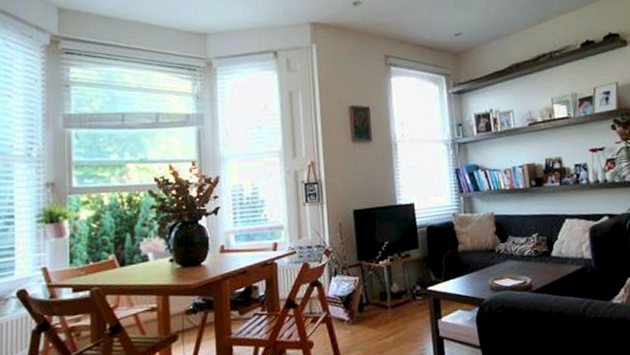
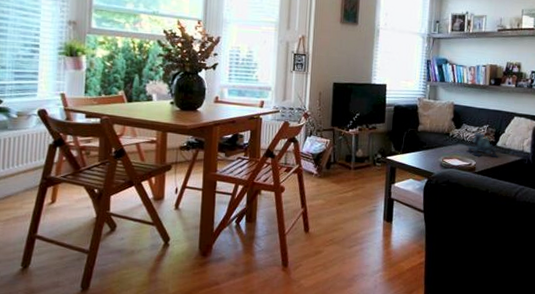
decorative figurine: none [518,243,556,273] -> present [466,132,498,159]

